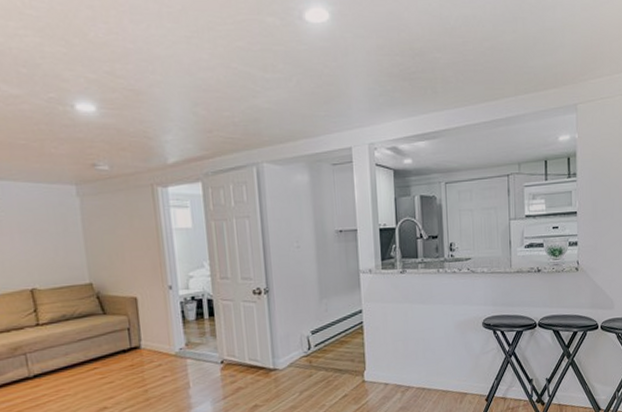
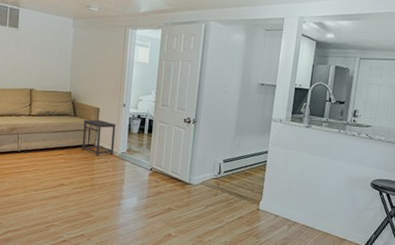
side table: none [118,312,168,361] -> present [82,119,116,156]

